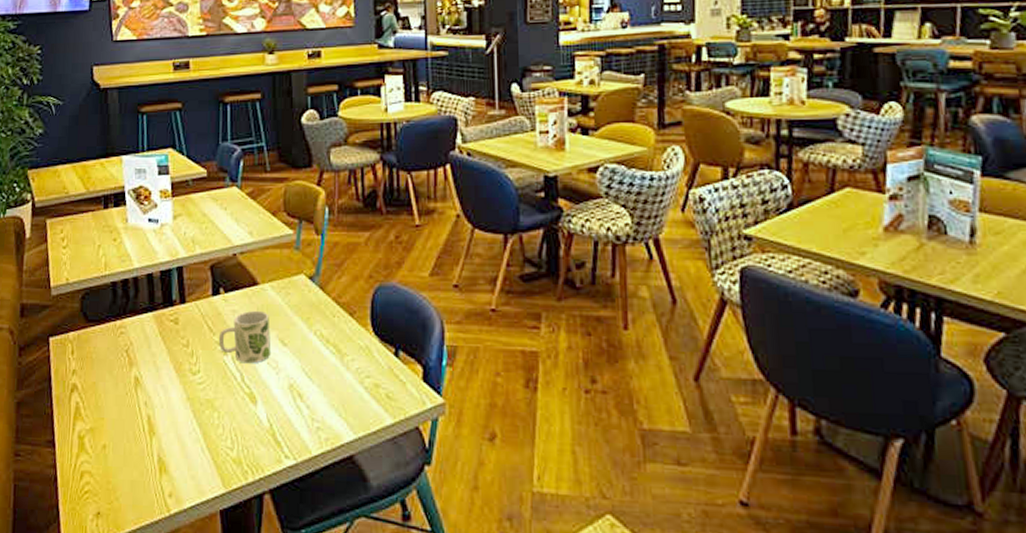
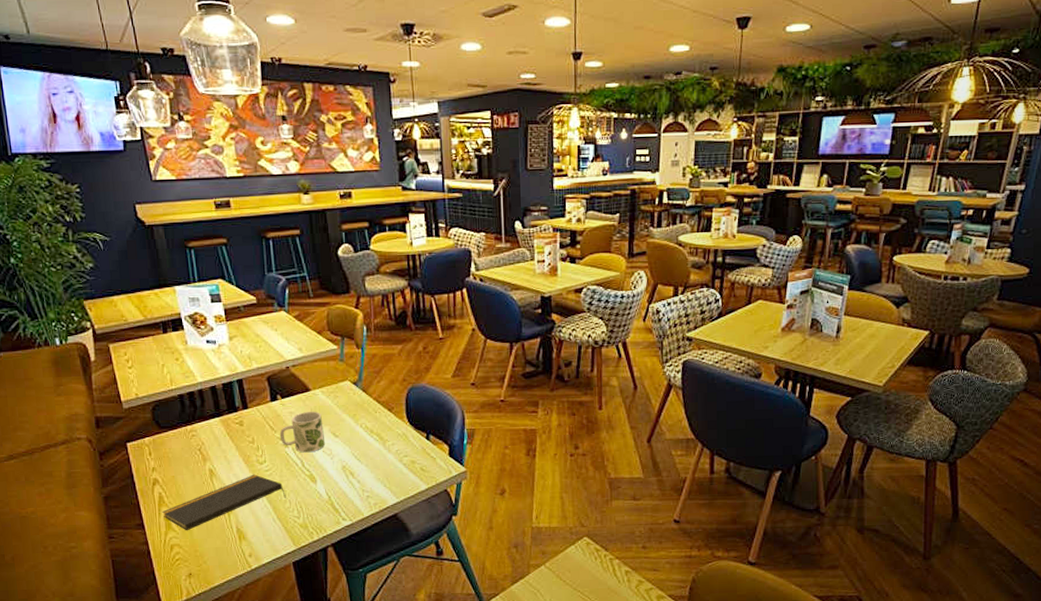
notepad: none [77,387,219,455] -> present [162,474,286,531]

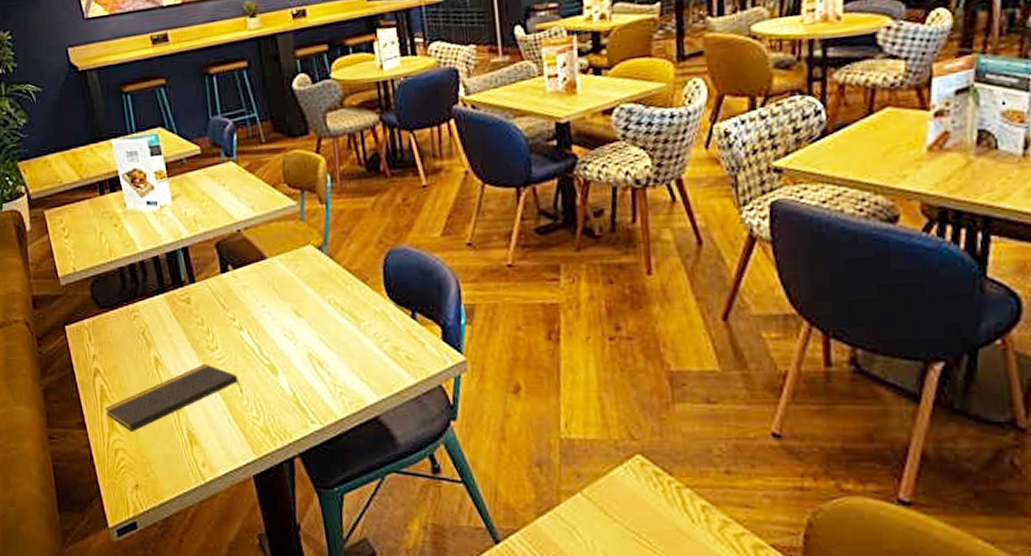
mug: present [279,411,326,453] -> none [232,284,287,337]

